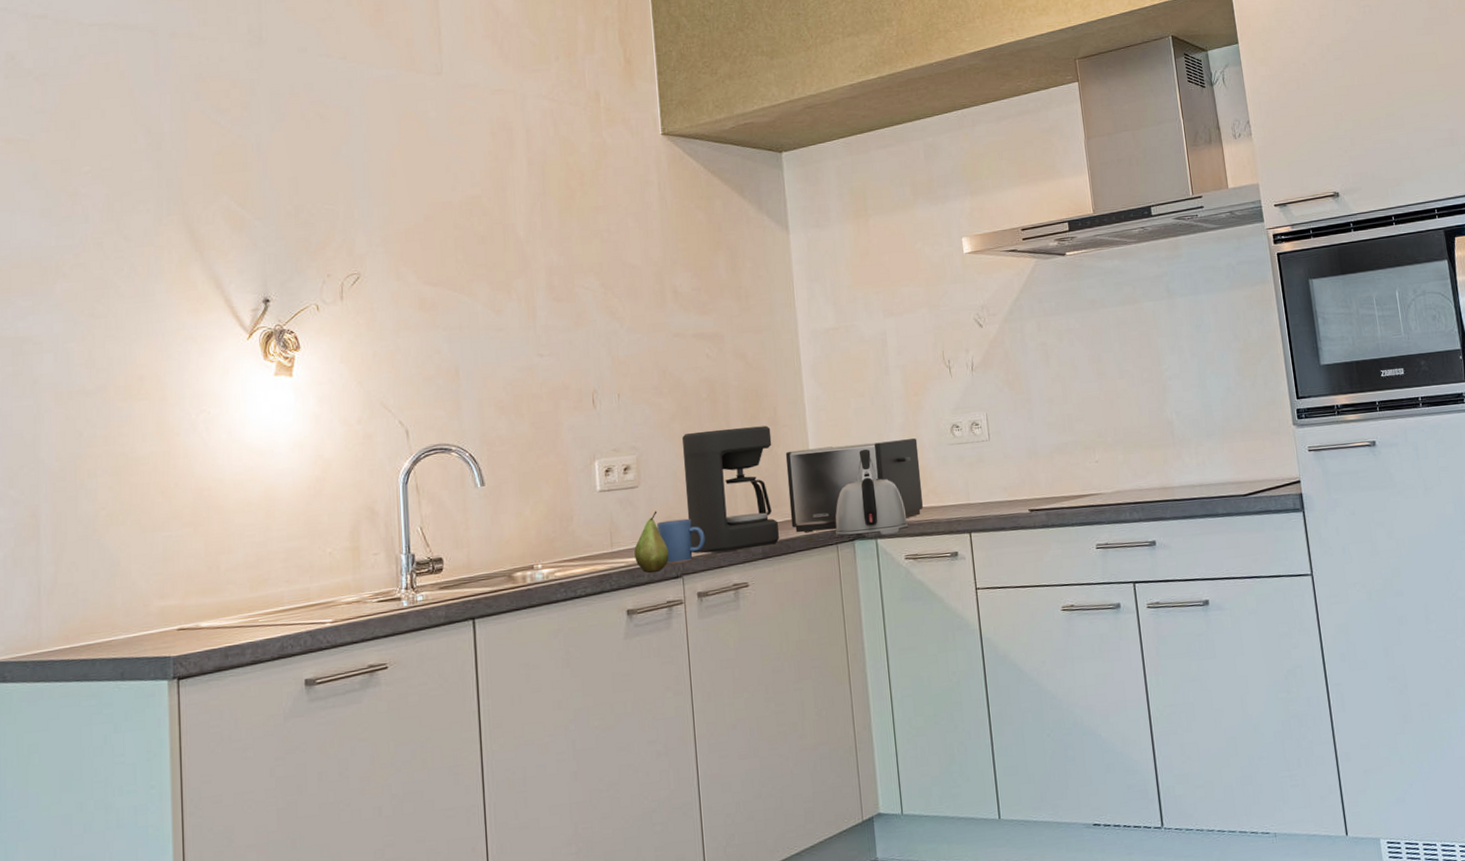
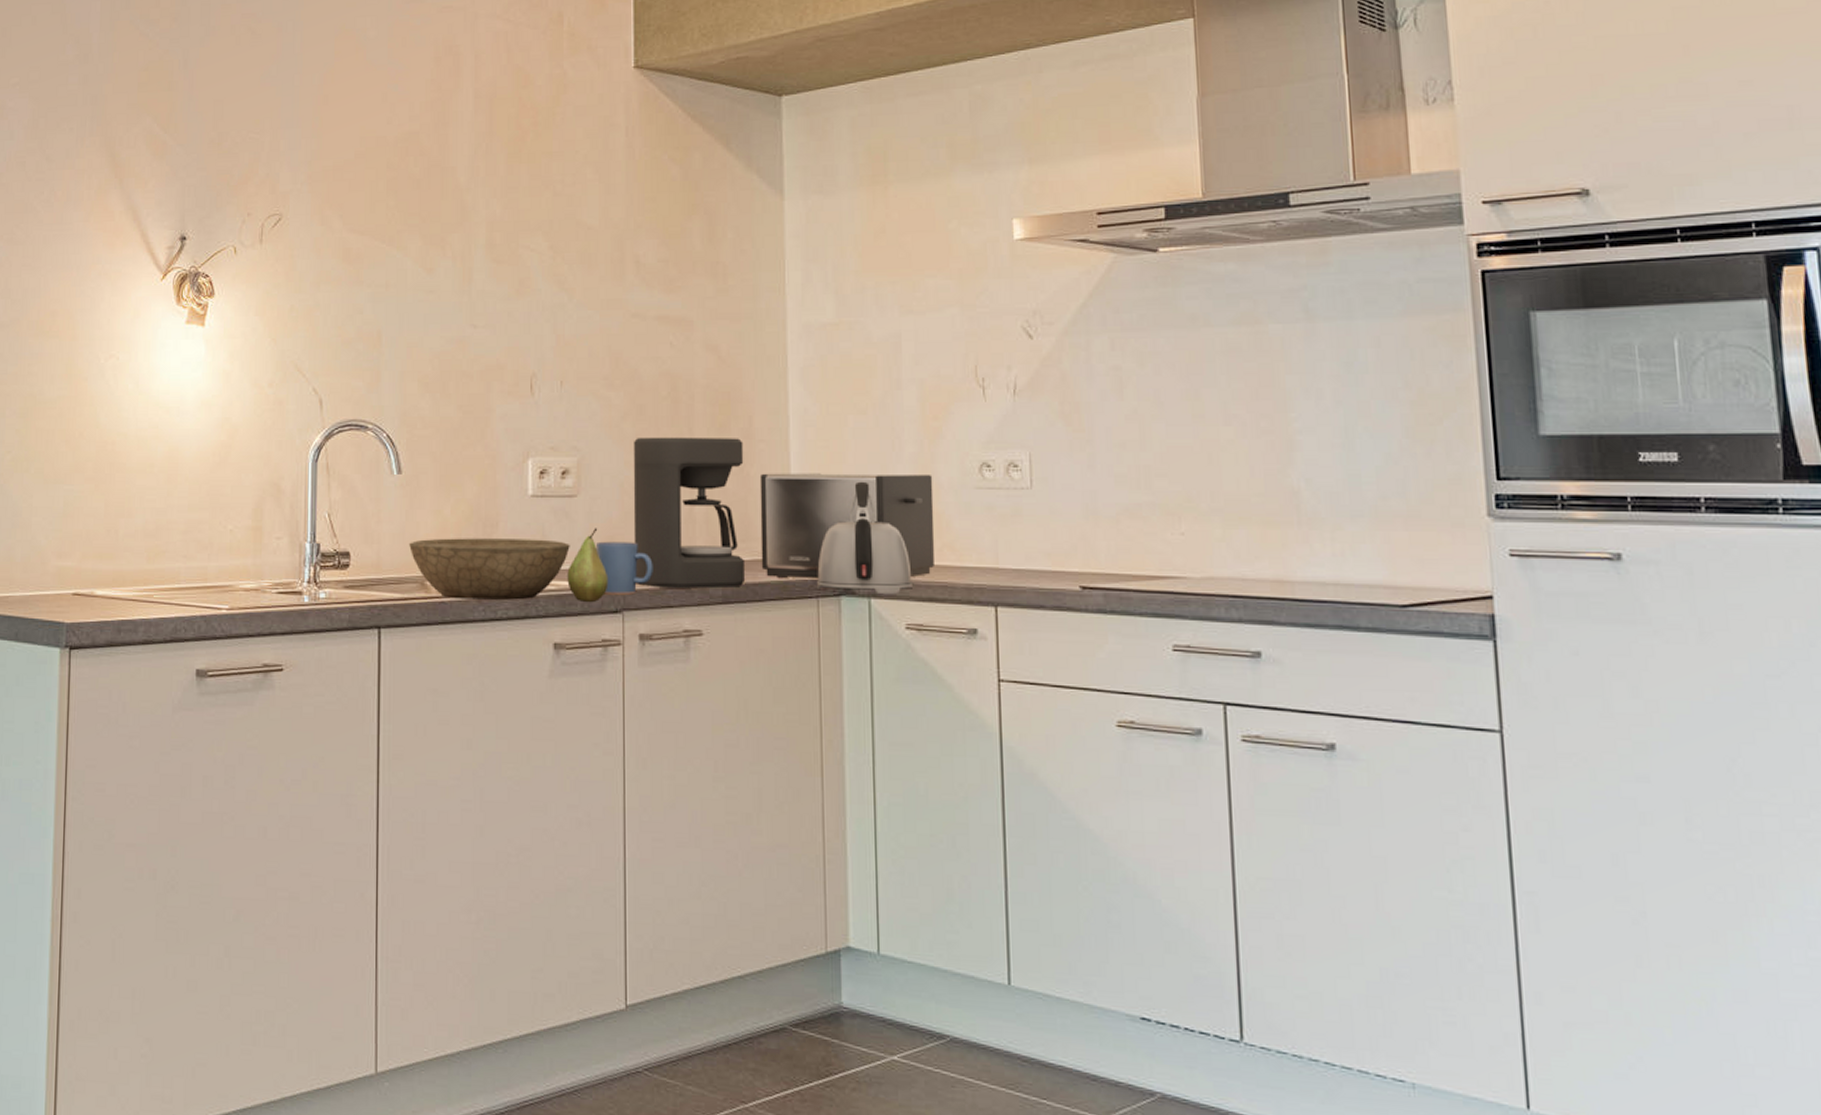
bowl: none [496,525,635,586] -> present [409,538,570,601]

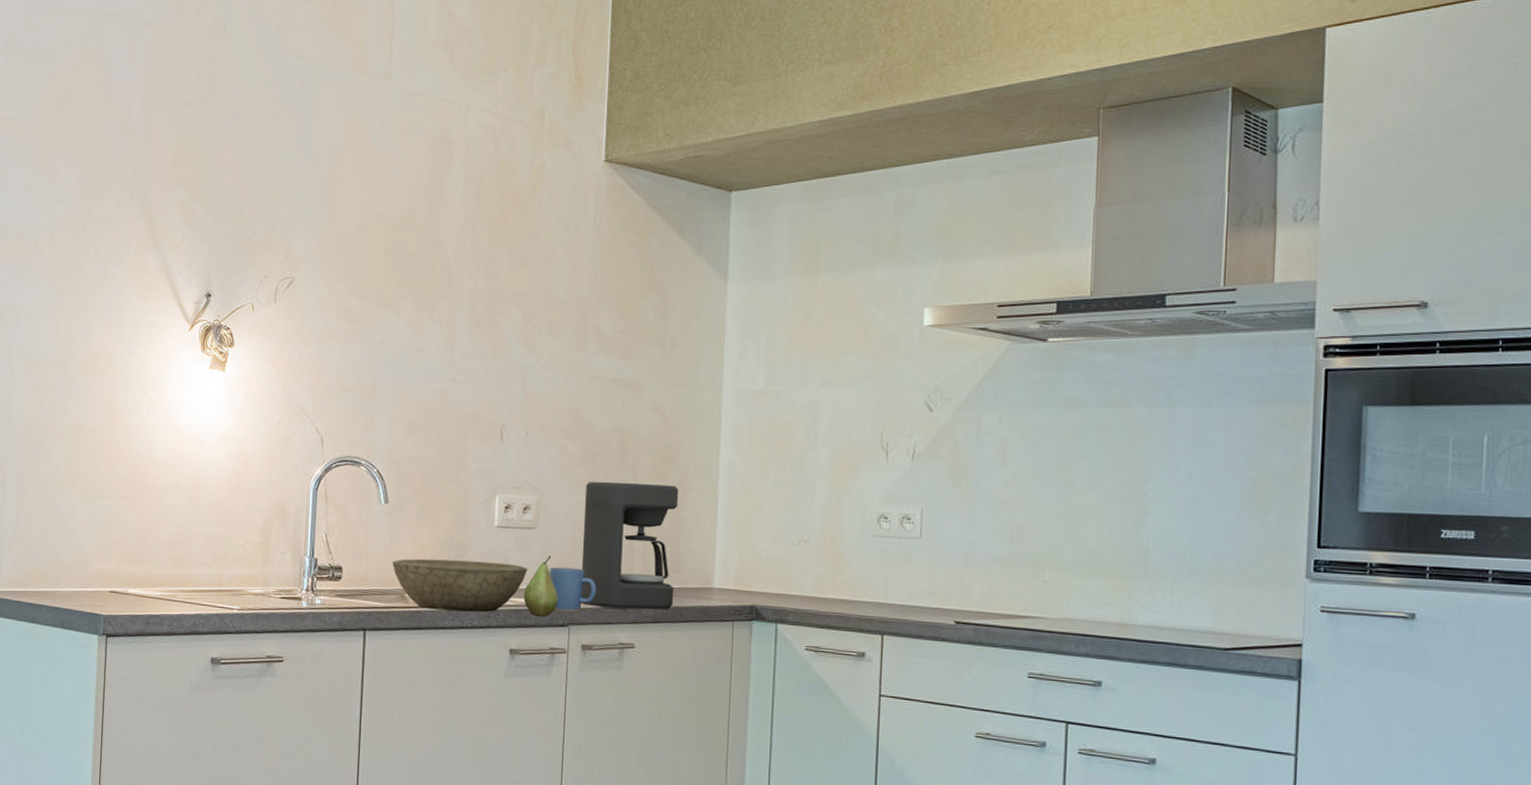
toaster: present [759,473,935,580] -> none [687,516,838,608]
kettle: present [816,481,912,594] -> none [732,526,814,621]

